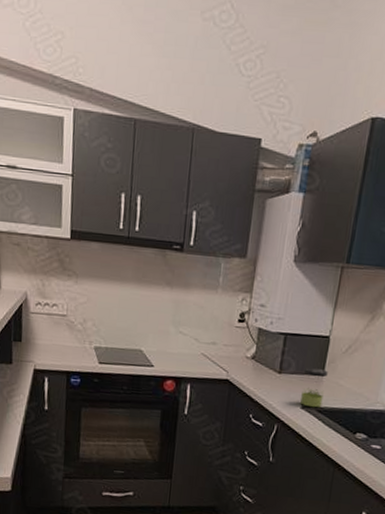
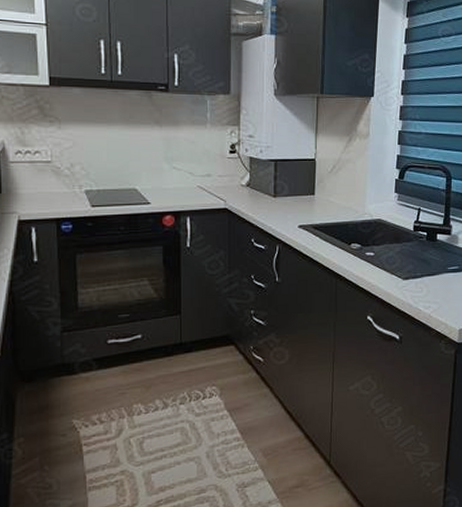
jar: present [299,368,328,408] -> none [296,189,318,226]

